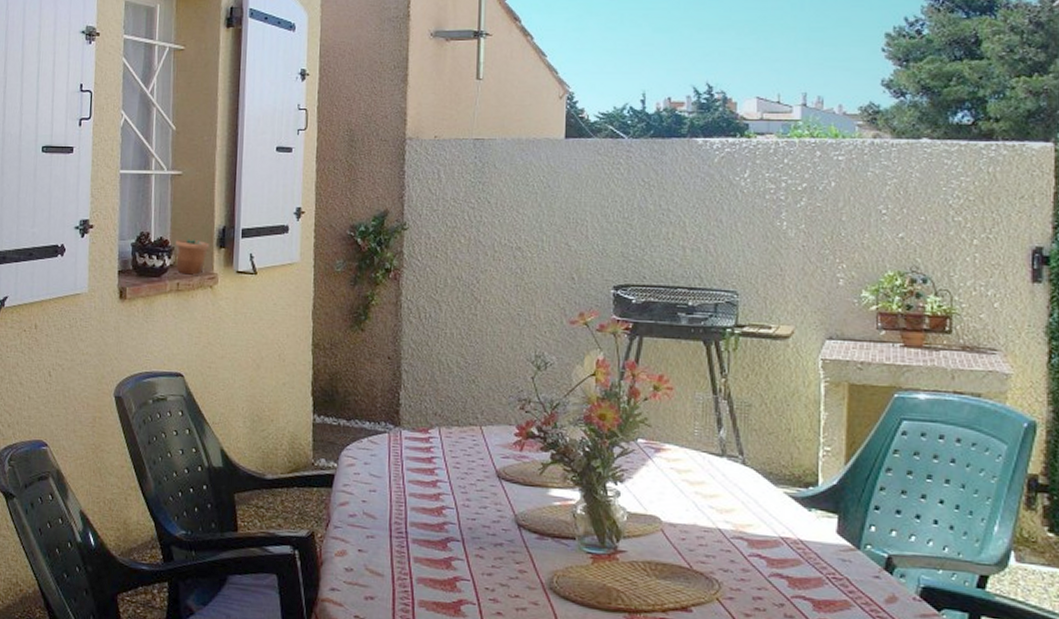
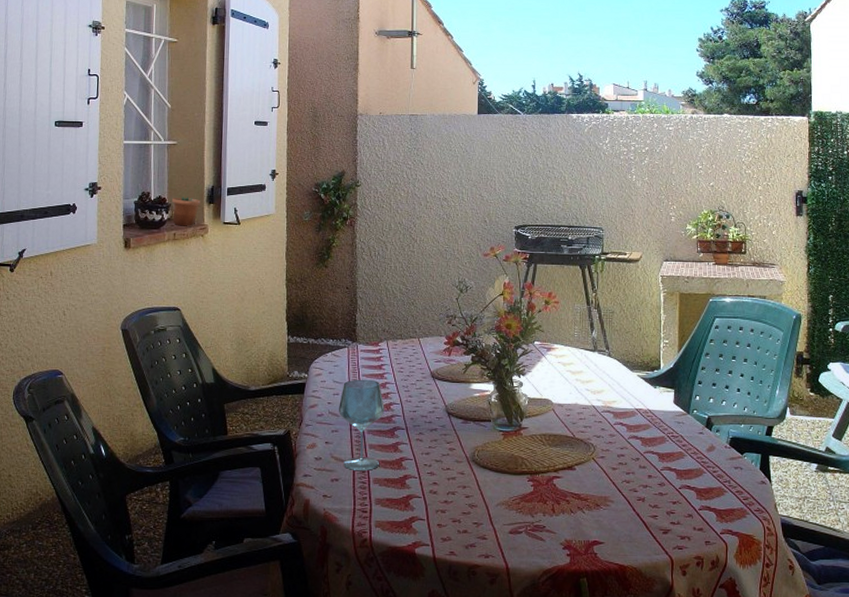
wine glass: none [376,473,435,590] -> present [339,379,385,471]

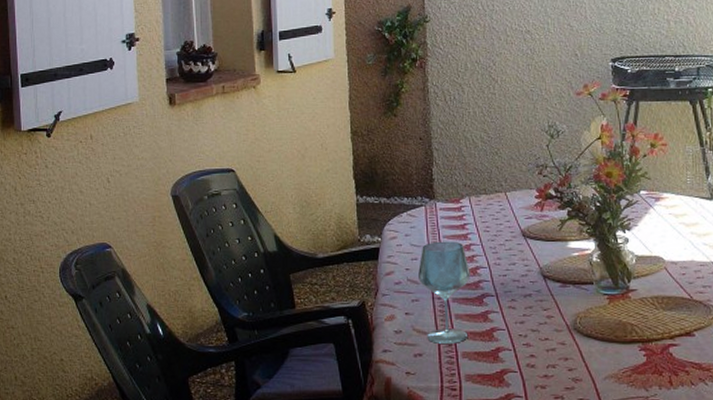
planter: present [171,197,201,226] -> none [217,44,250,78]

